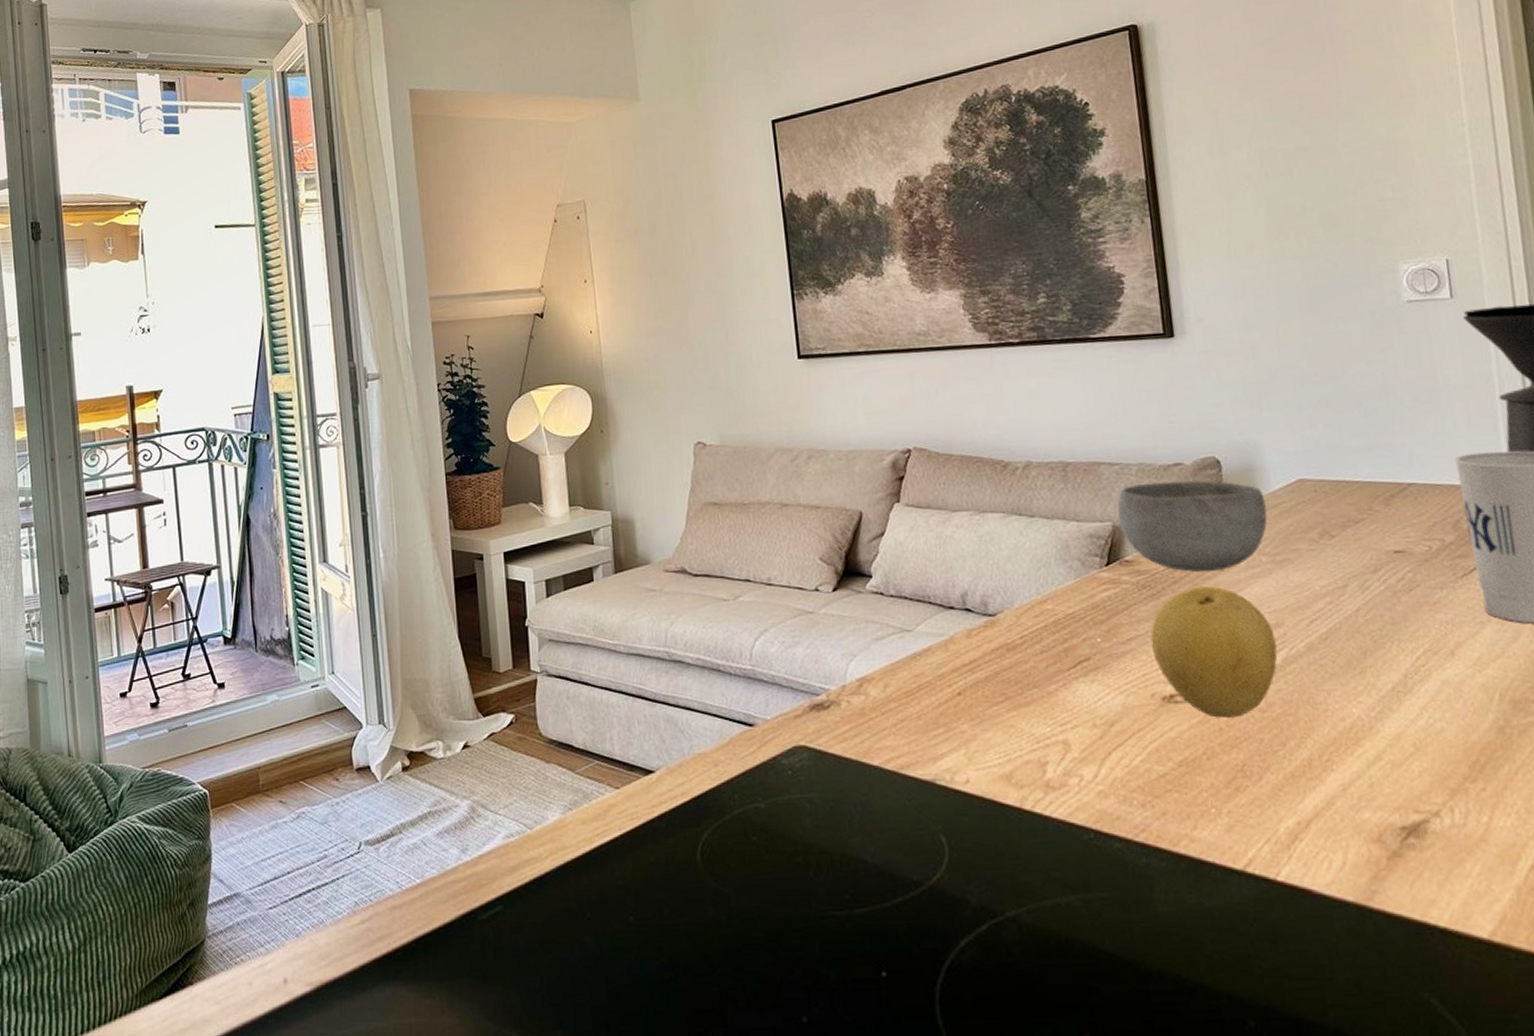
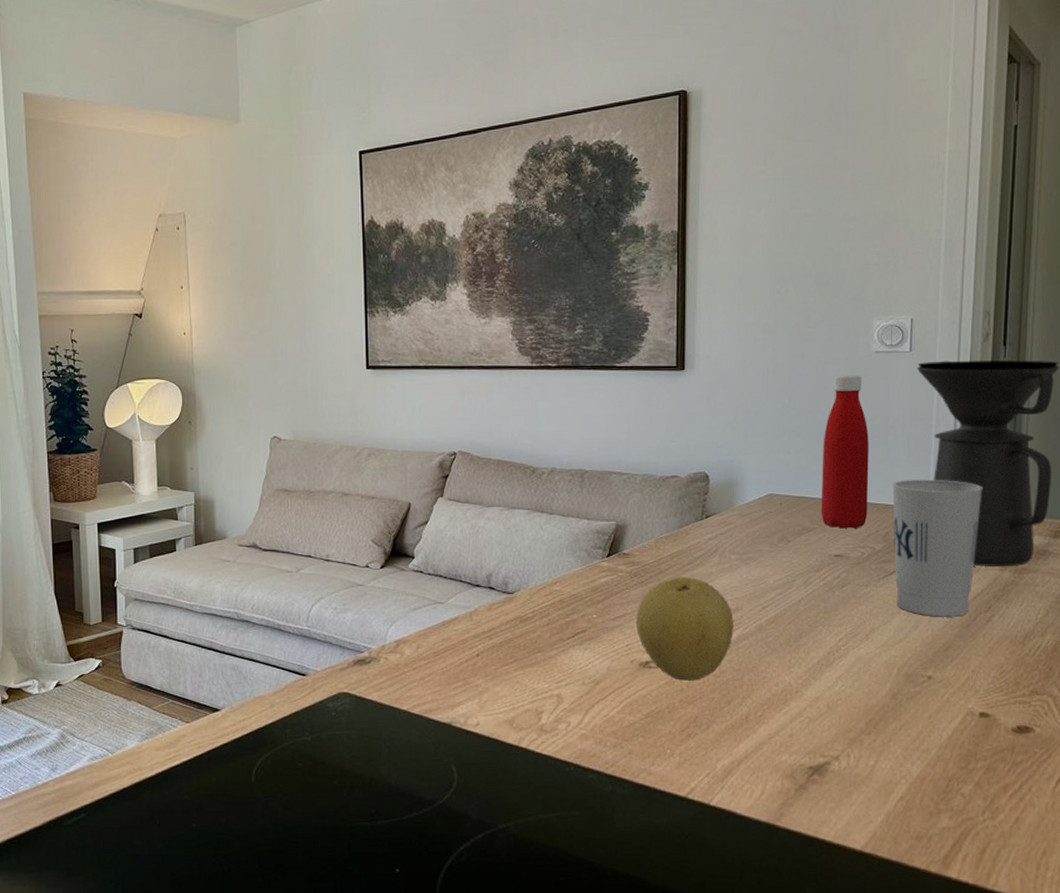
bowl: present [1117,480,1268,572] -> none [622,490,740,565]
bottle: none [1357,330,1429,518] -> present [821,375,869,529]

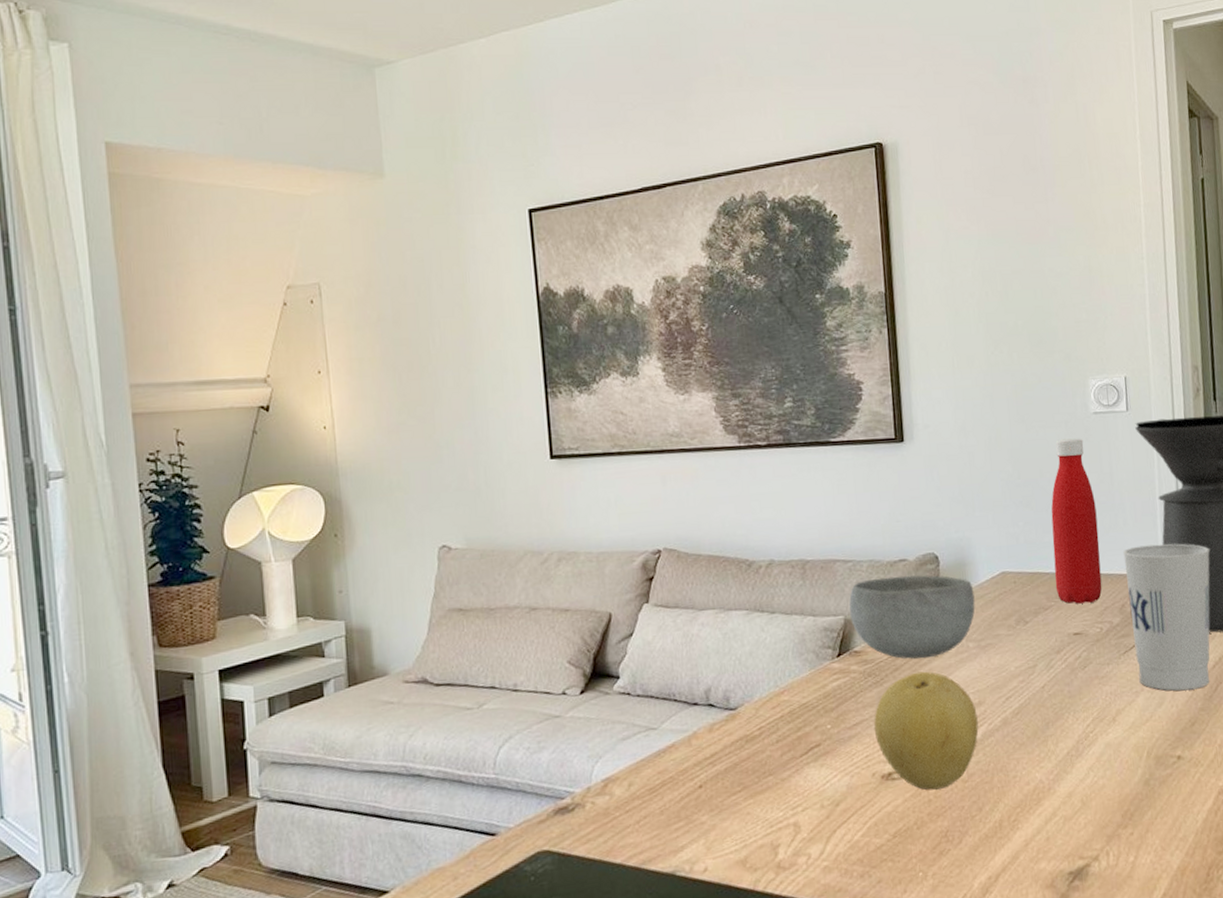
bowl: none [622,490,740,565] -> present [849,575,975,659]

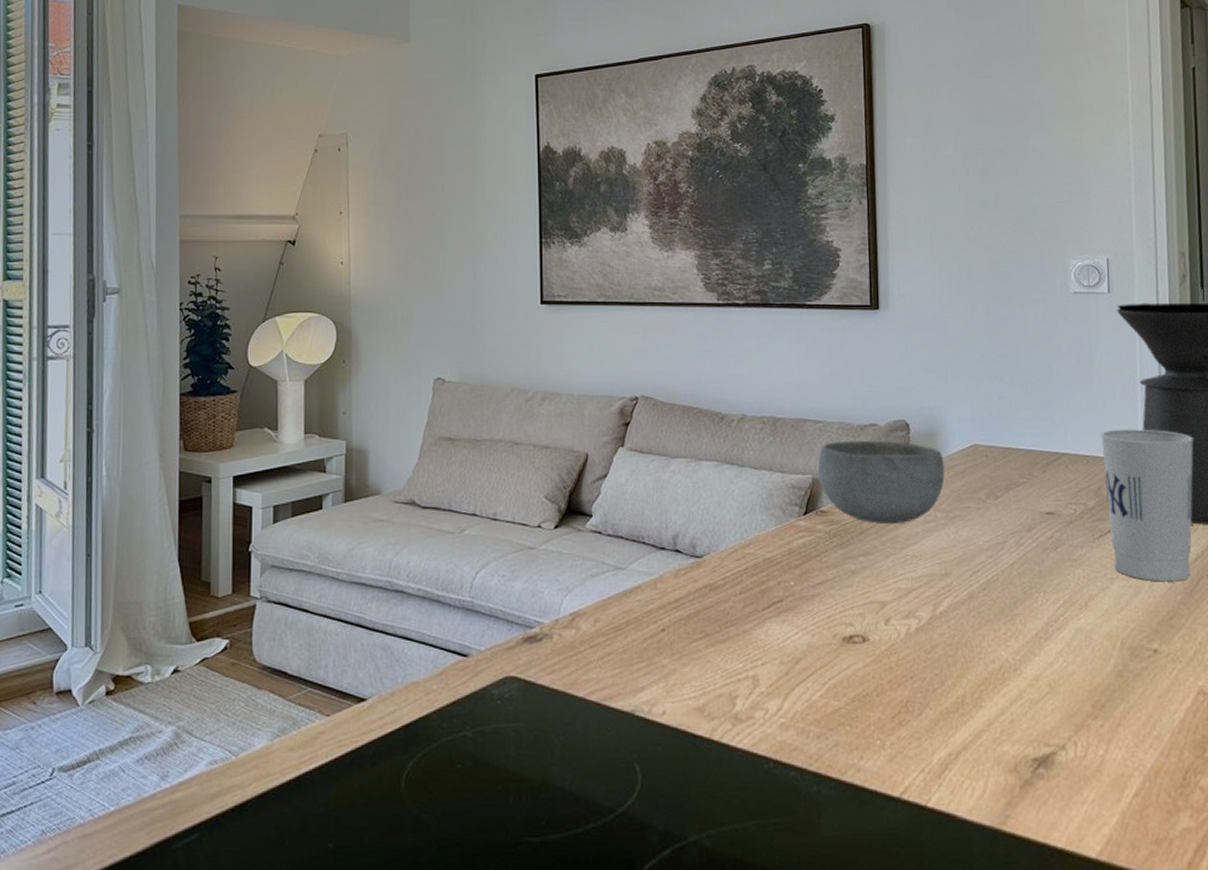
fruit: present [874,671,979,790] -> none [838,537,944,658]
bottle: present [1051,438,1102,604] -> none [1026,317,1078,483]

